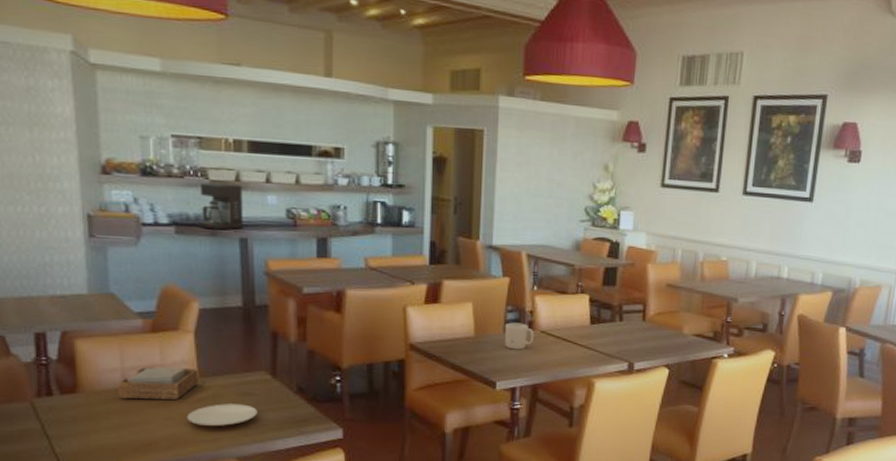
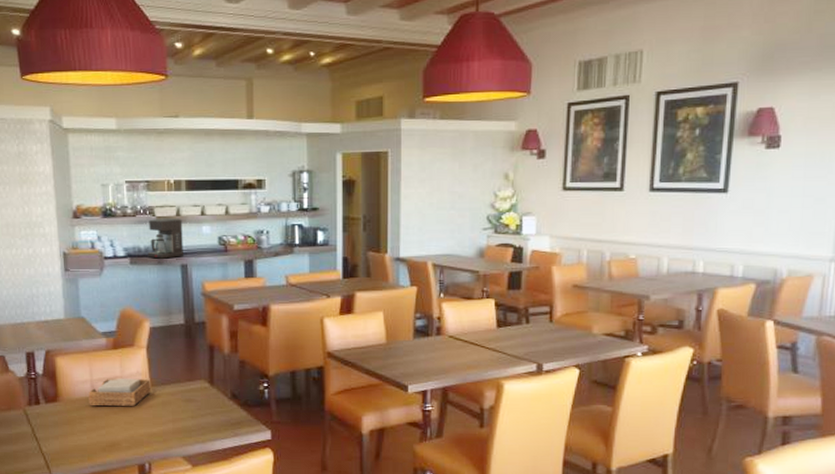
plate: present [187,403,257,427] -> none [142,409,199,430]
mug: present [504,322,535,350] -> none [414,329,443,355]

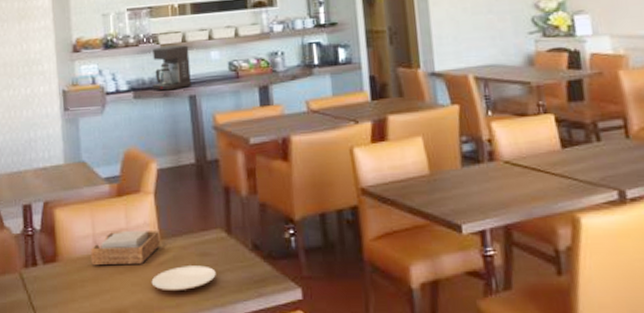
plate: none [142,409,199,430] -> present [151,265,216,292]

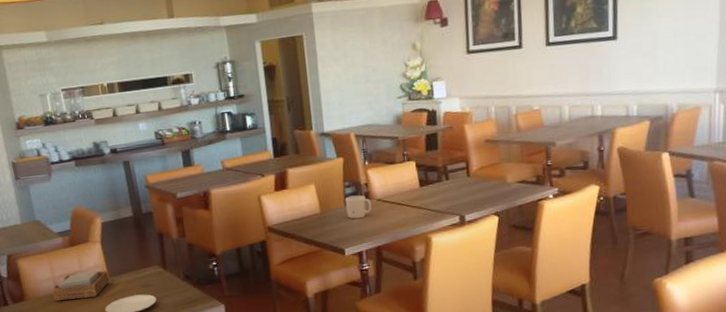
coffee maker: present [152,45,191,91] -> none [88,119,124,159]
mug: none [461,154,498,186] -> present [345,195,372,220]

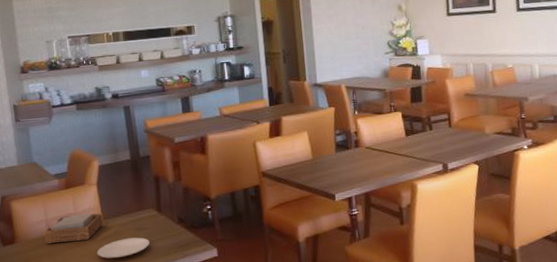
mug: present [345,195,372,220] -> none [335,142,361,166]

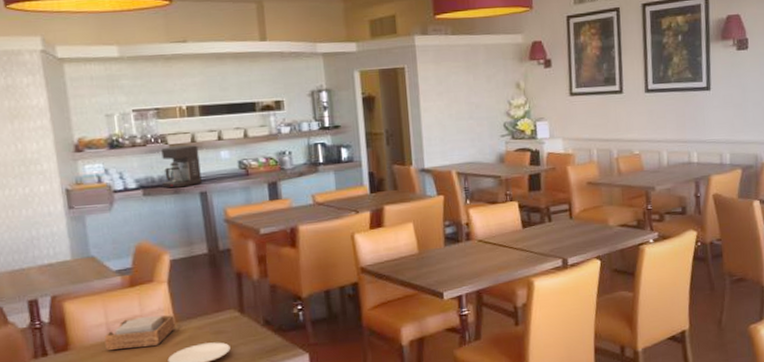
coffee maker: none [92,66,125,104] -> present [161,145,202,189]

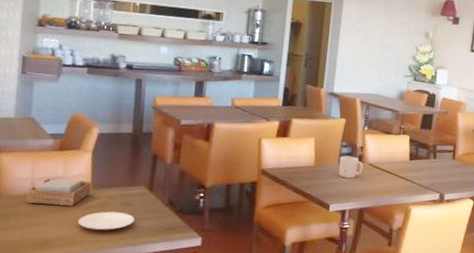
coffee maker: present [161,145,202,189] -> none [105,35,143,73]
mug: none [444,235,473,261] -> present [338,155,364,179]

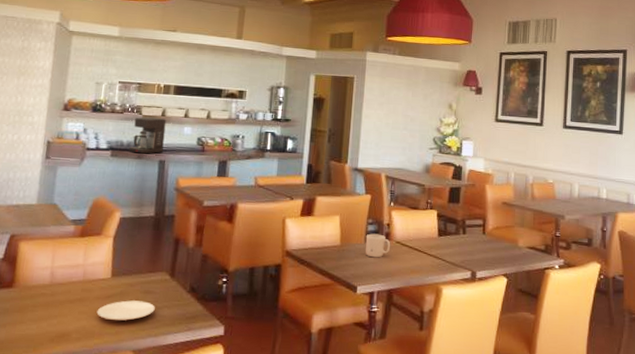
napkin holder: present [26,178,92,207] -> none [45,266,112,297]
coffee maker: none [105,35,143,73] -> present [128,117,167,154]

